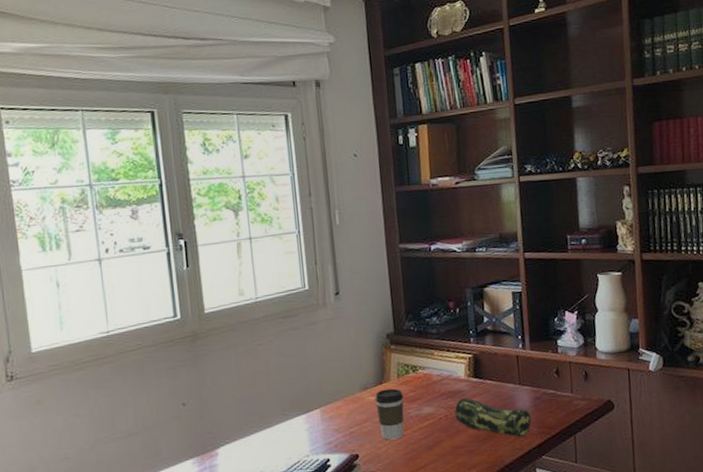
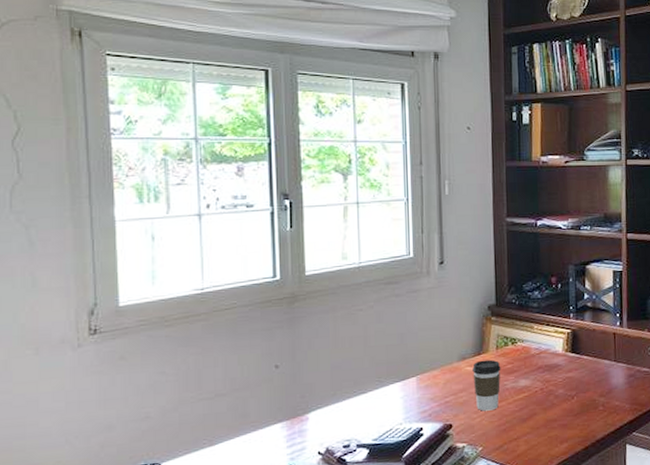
pencil case: present [454,397,531,438] -> none [550,371,624,414]

